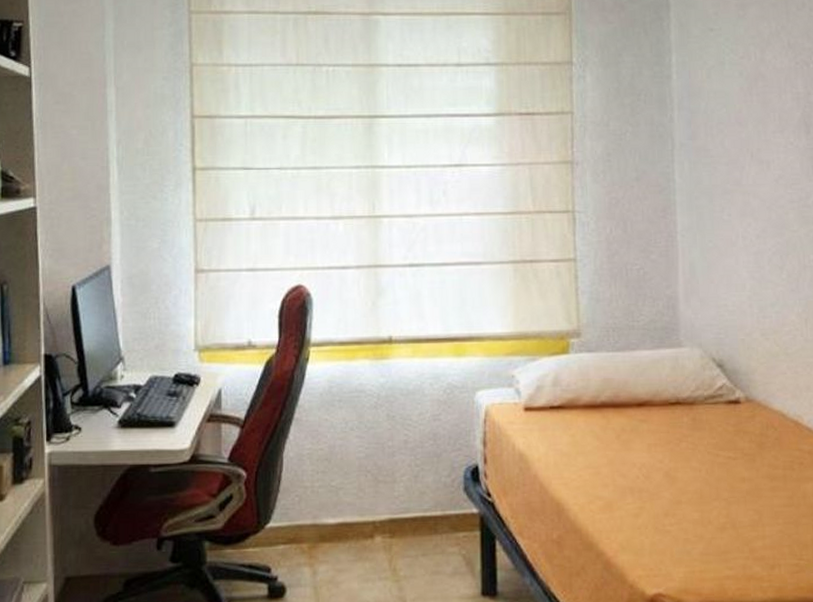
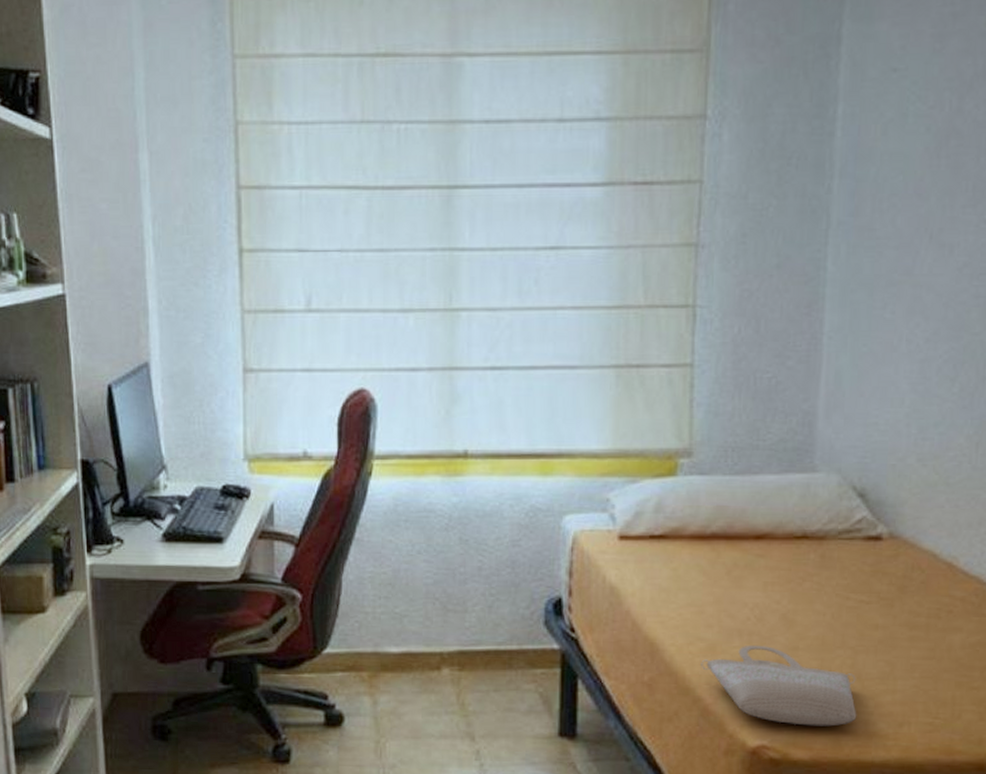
shopping bag: none [601,501,736,573] -> present [701,646,857,727]

